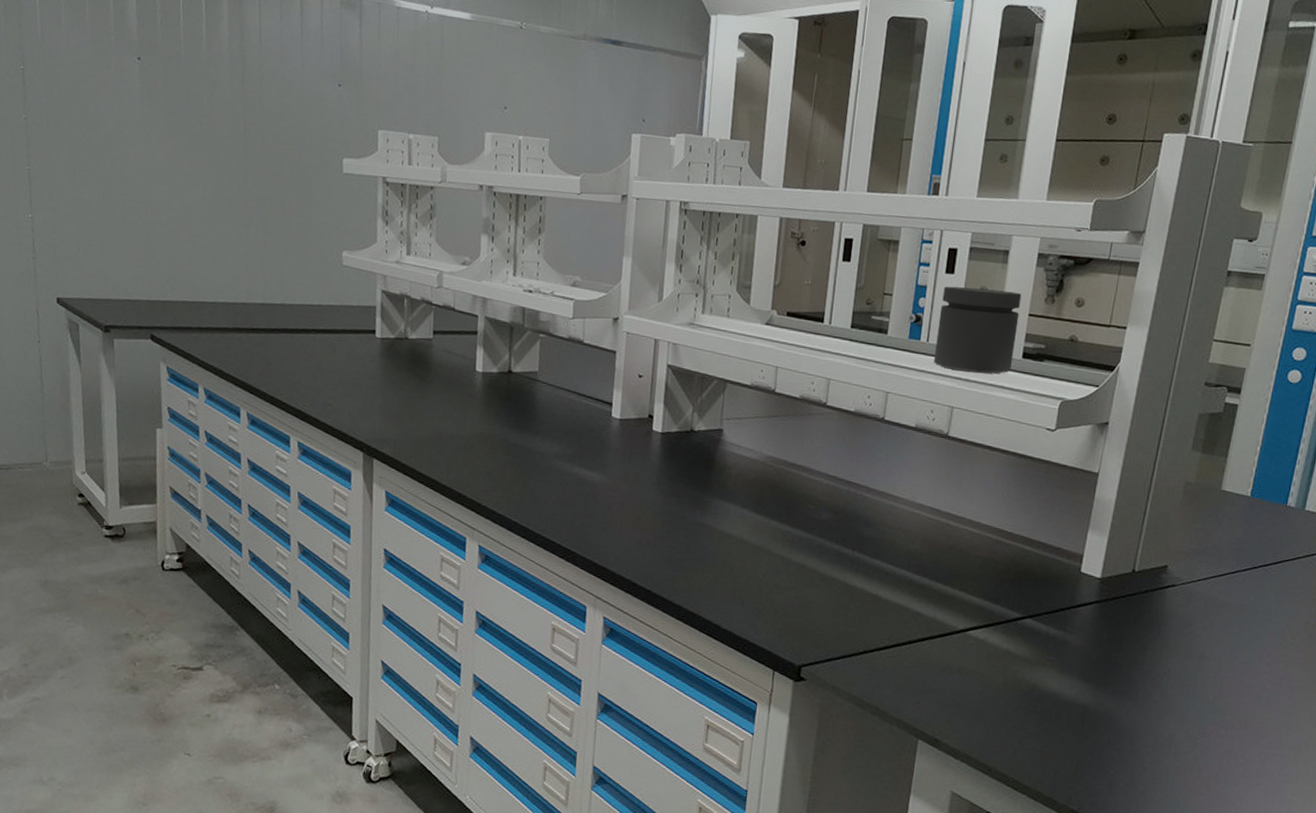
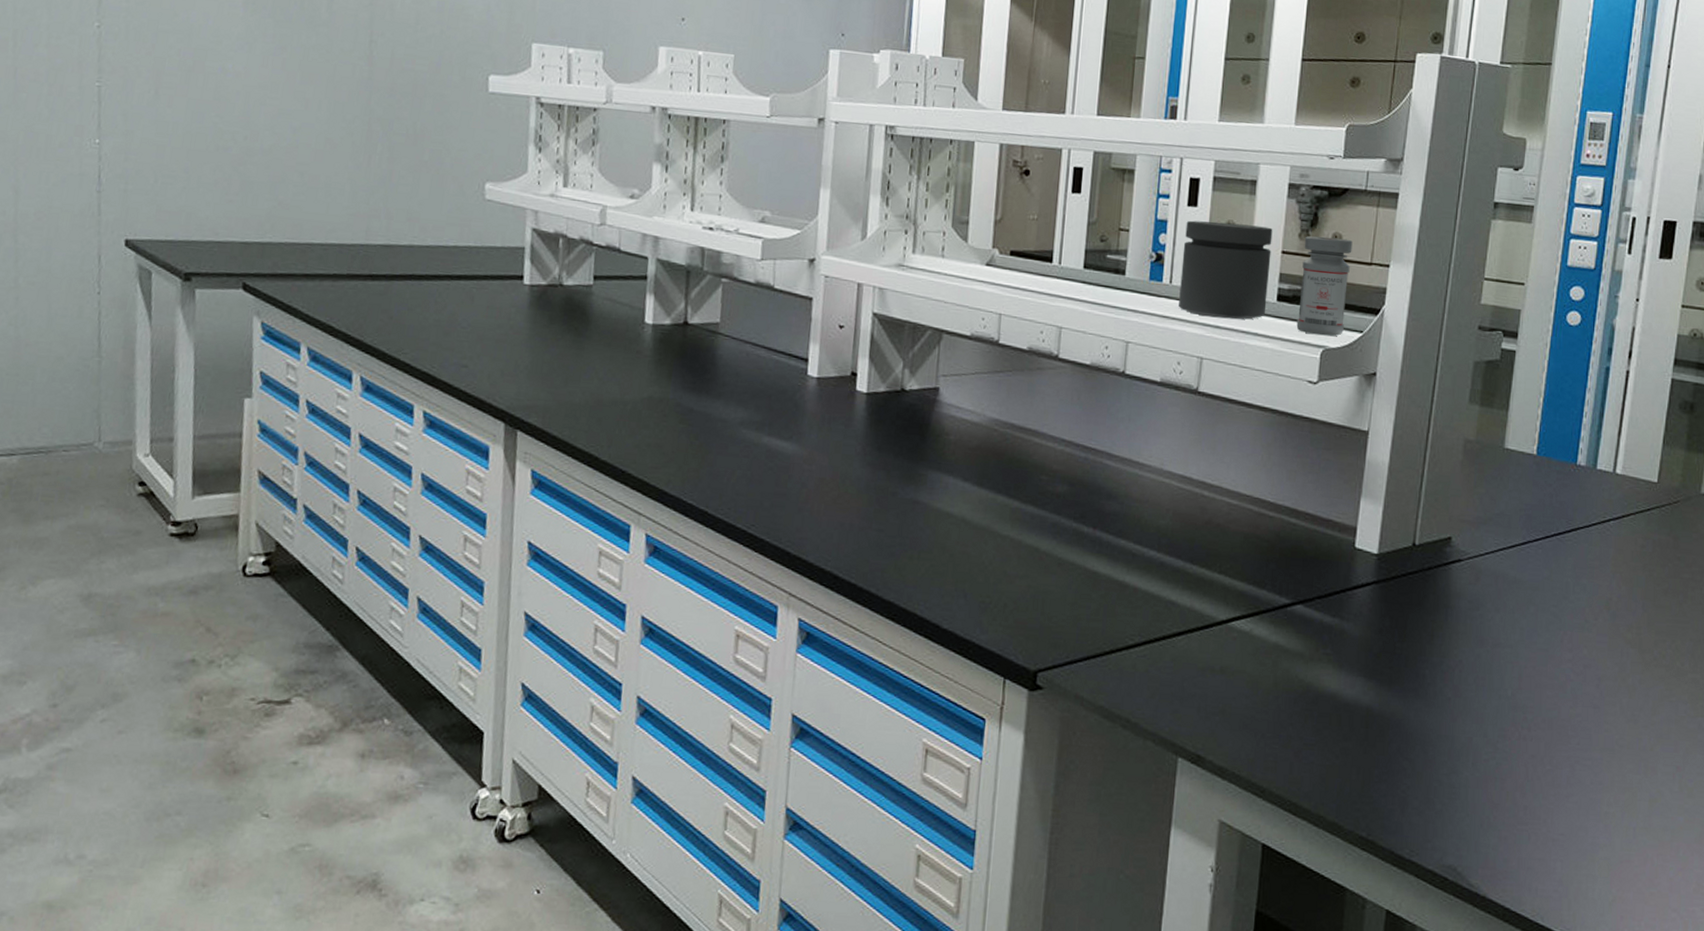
medicine bottle: none [1038,300,1094,390] -> present [1296,236,1353,336]

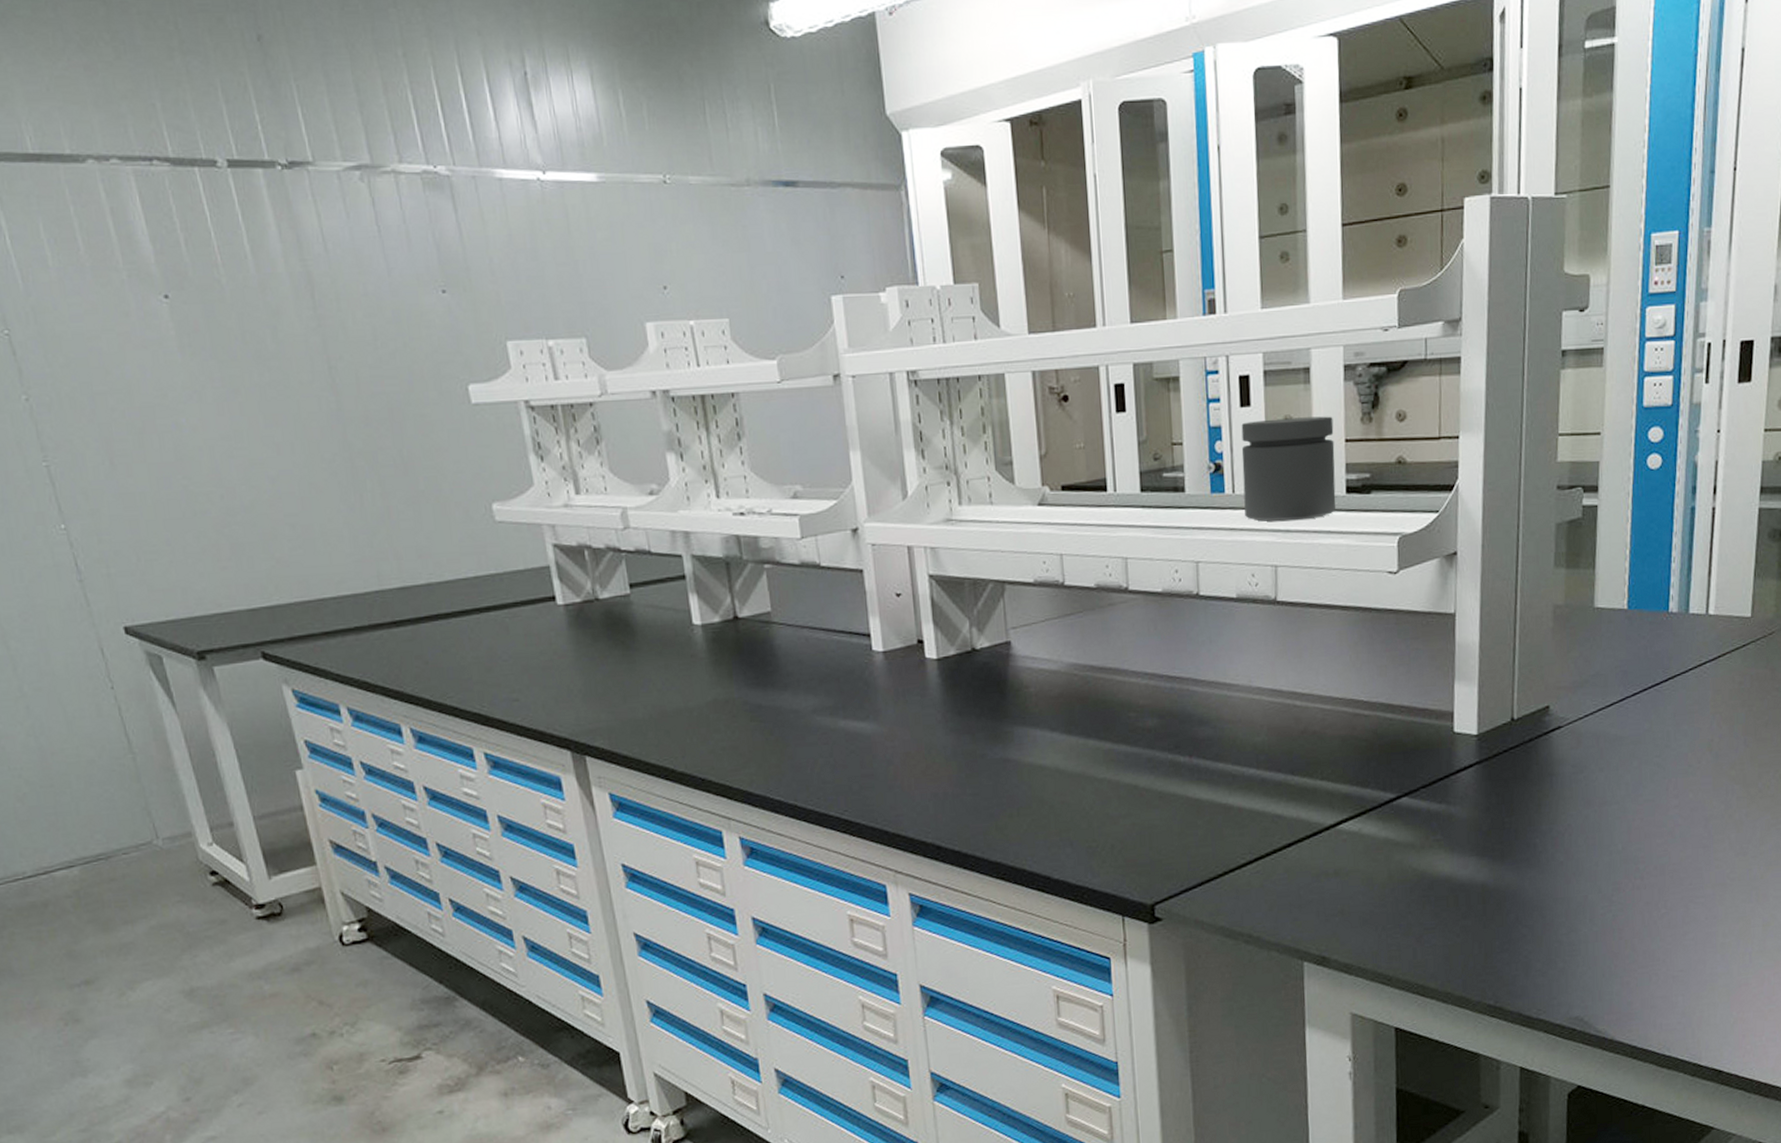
medicine bottle: present [1296,236,1353,336] -> none [1367,415,1419,523]

